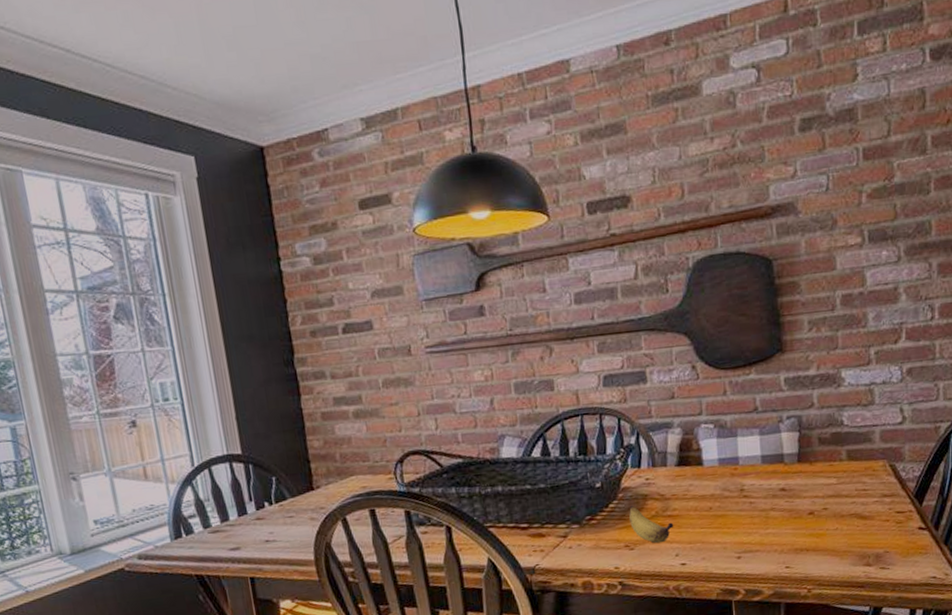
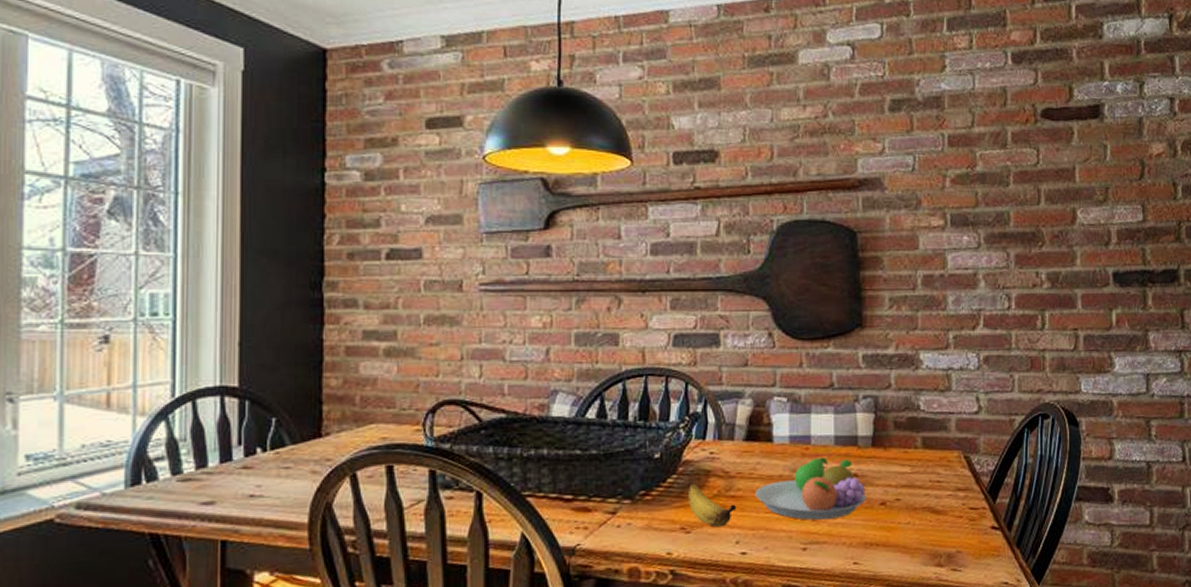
fruit bowl: none [690,475,795,532] -> present [755,457,867,520]

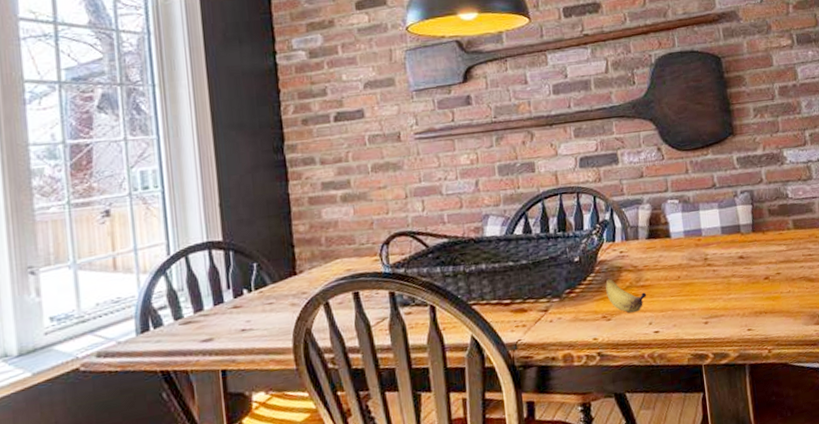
fruit bowl: present [755,457,867,520] -> none [661,245,753,299]

